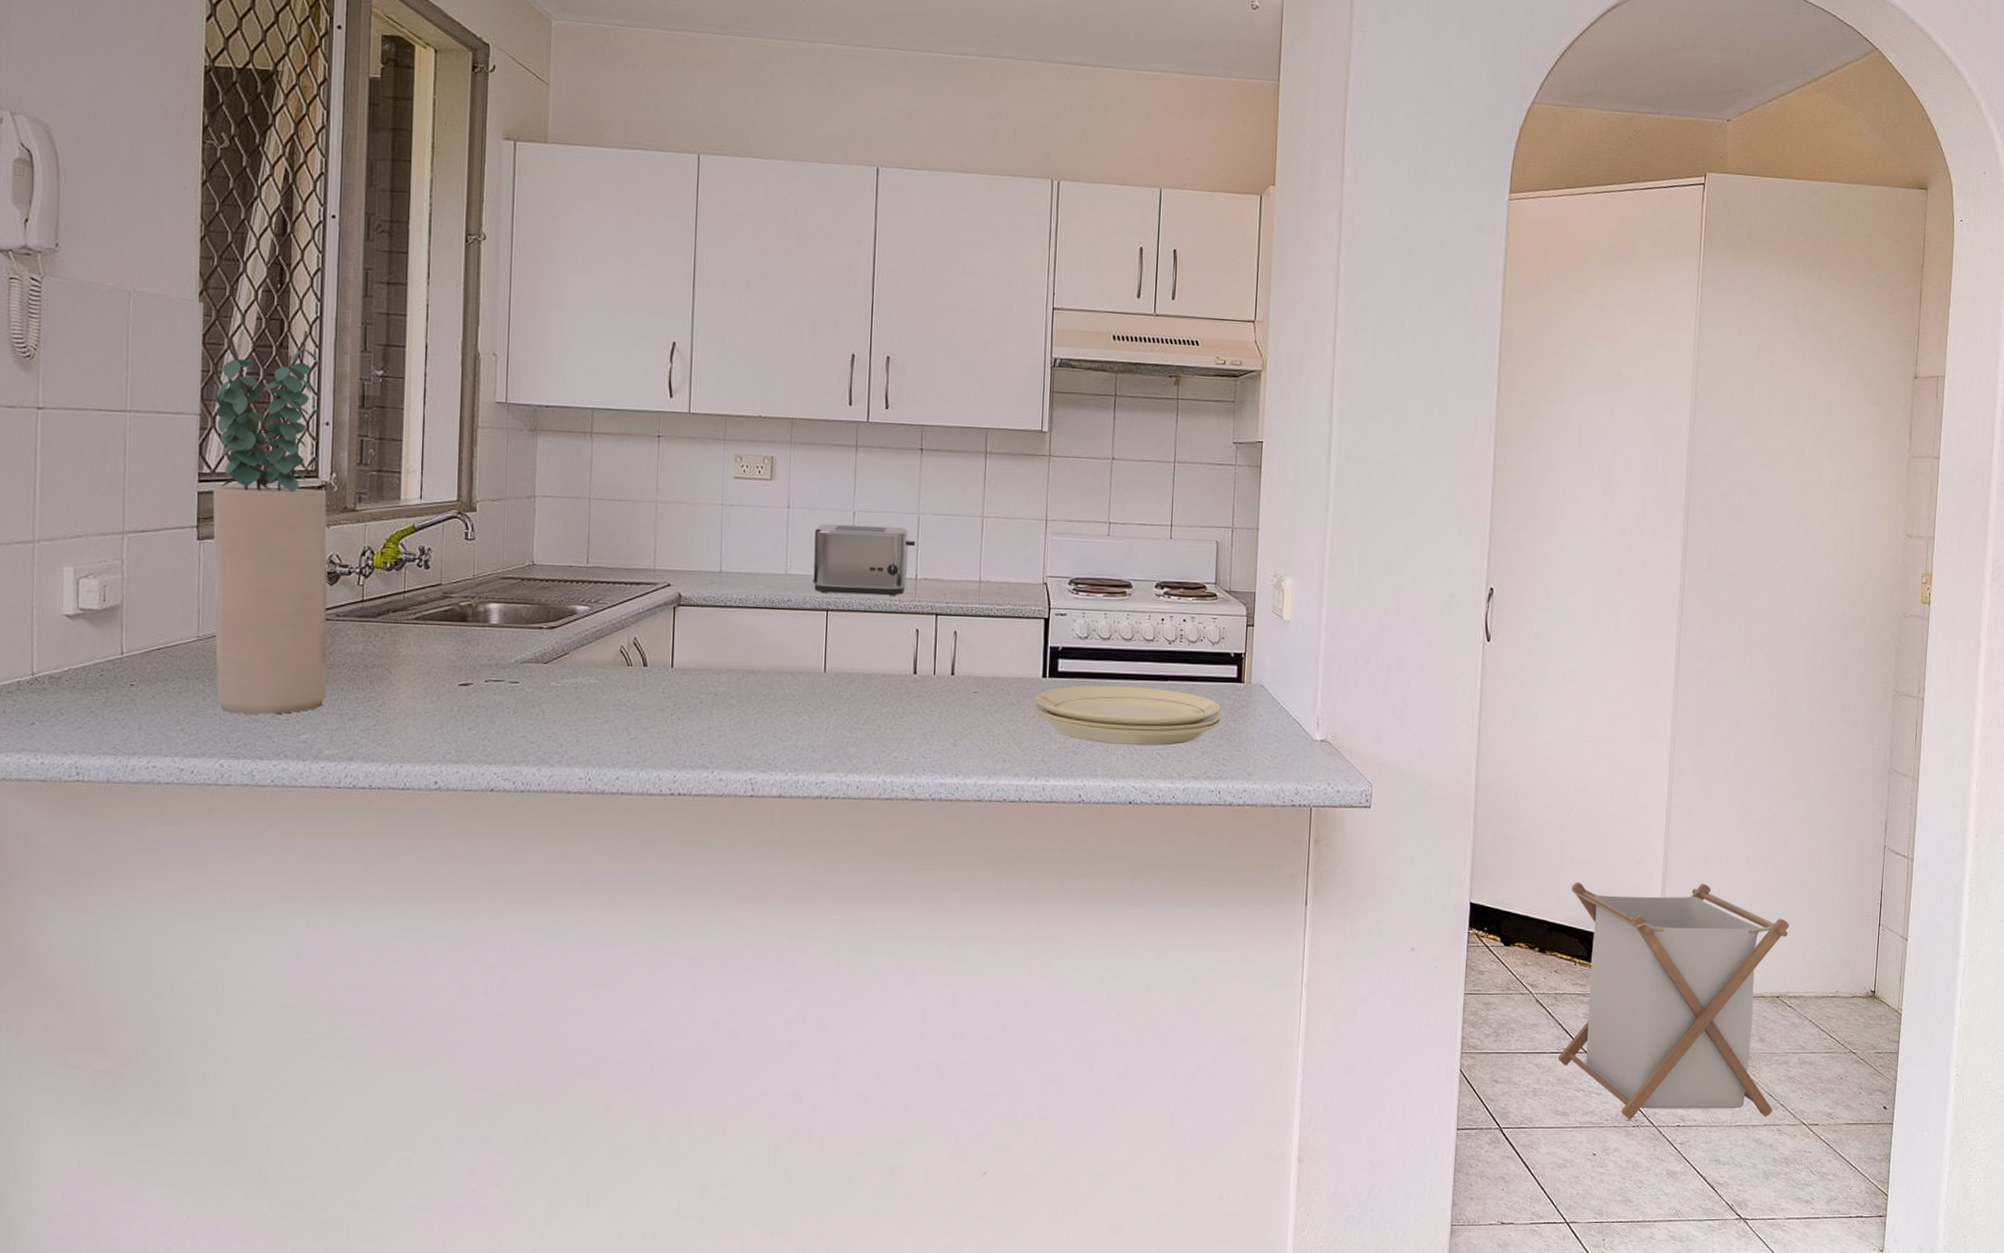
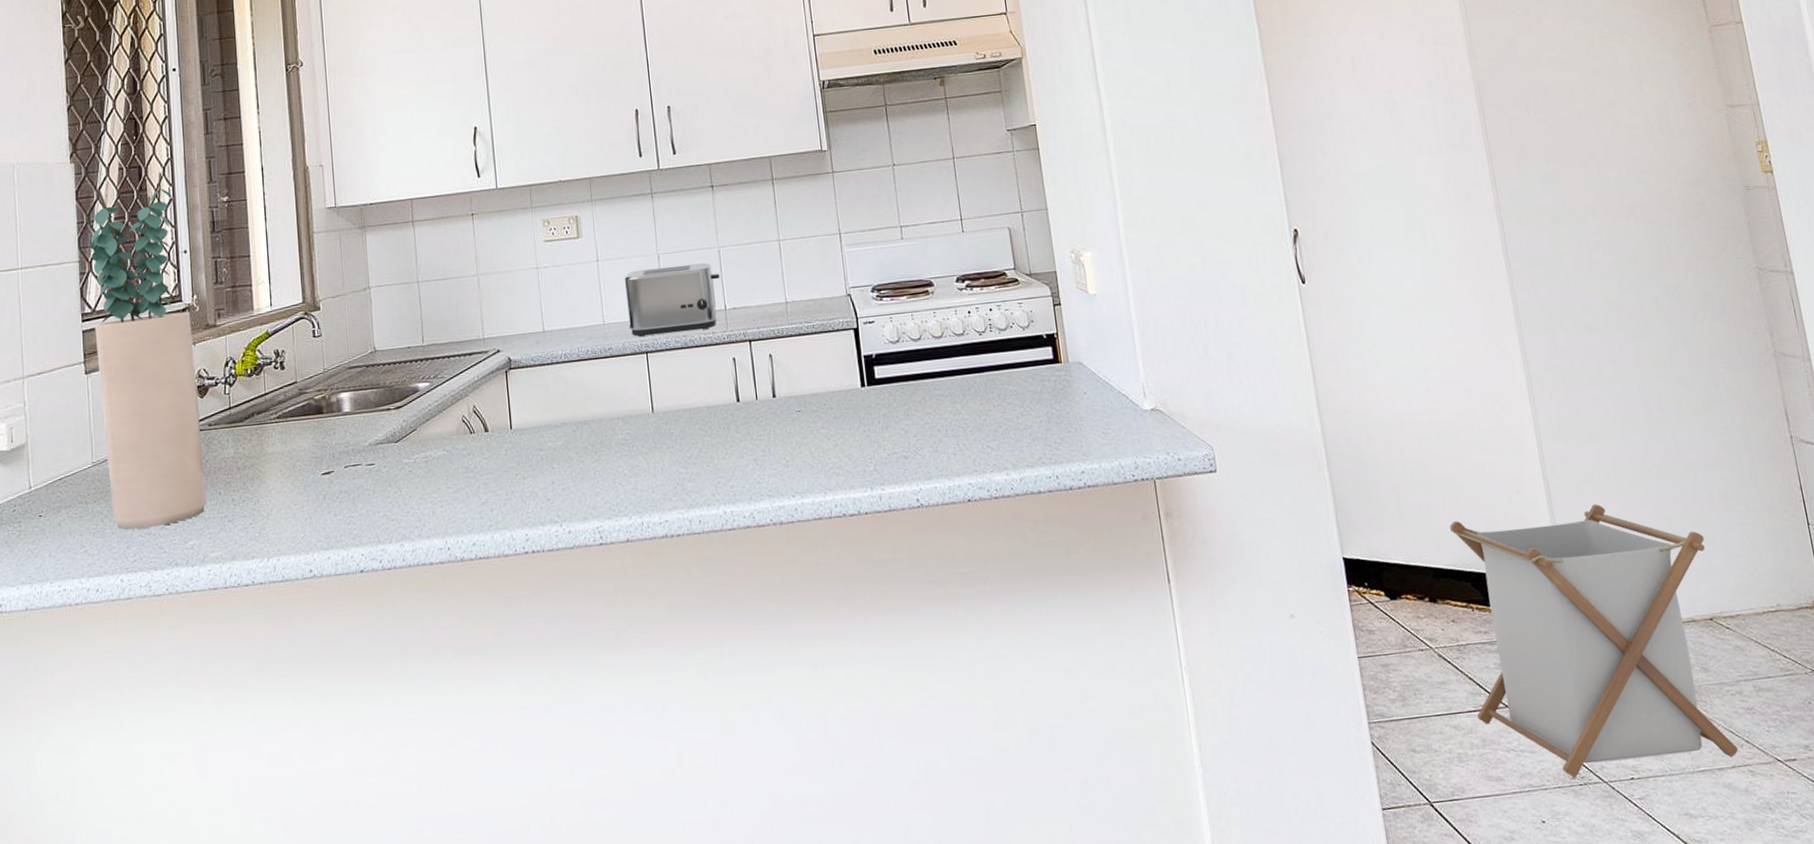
plate: present [1034,685,1222,746] -> none [856,380,1047,445]

